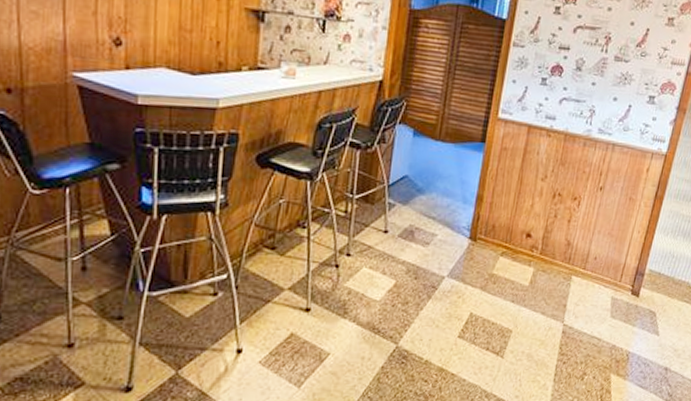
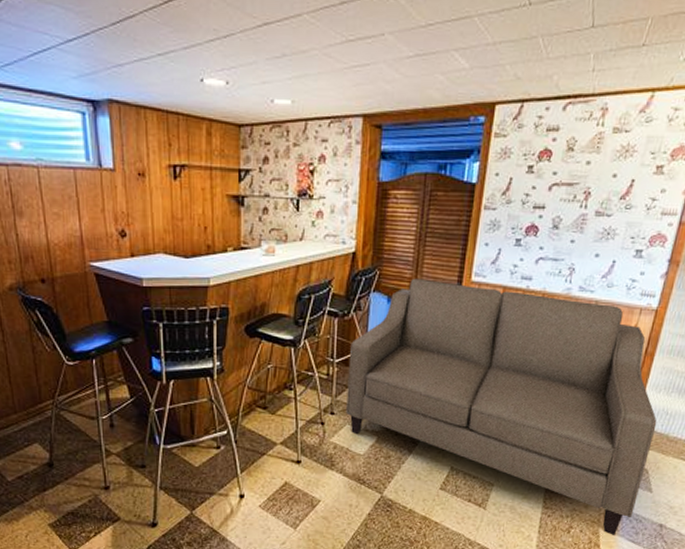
sofa: none [363,112,665,381] -> present [346,278,657,535]

